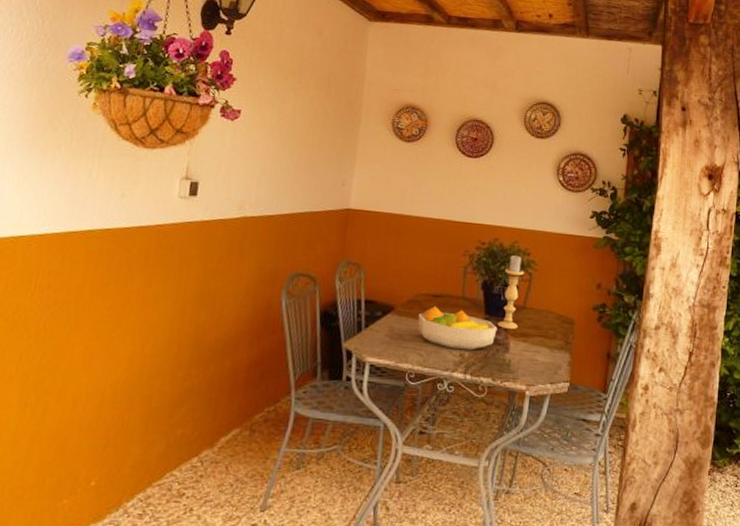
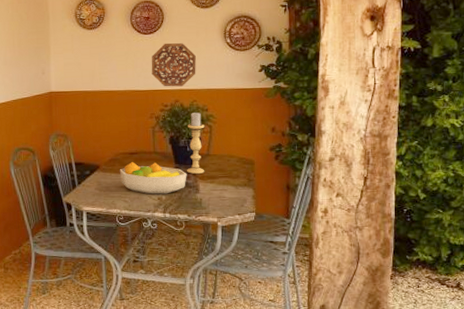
decorative platter: none [471,170,524,223] -> present [151,43,196,87]

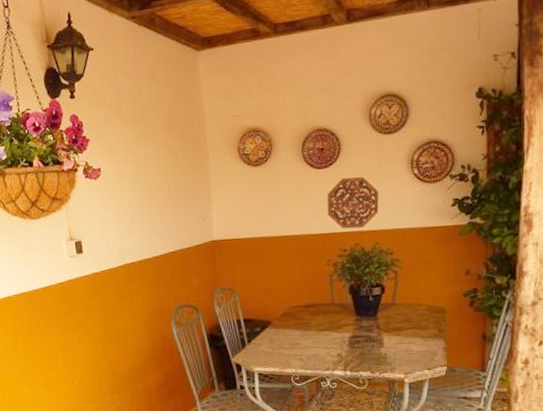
fruit bowl: present [119,162,187,195] -> none [293,315,370,351]
candle holder: present [187,112,205,174] -> none [370,256,390,326]

